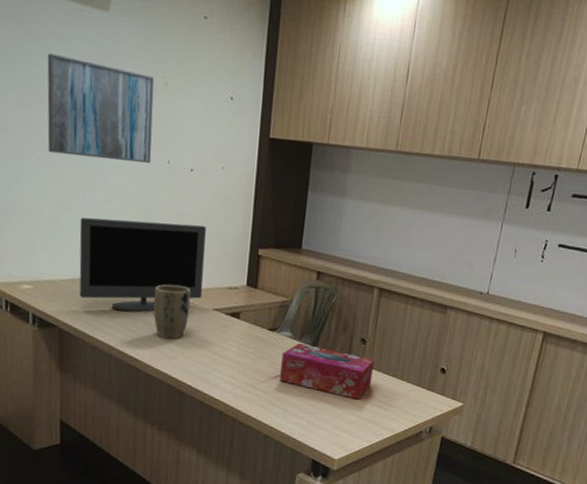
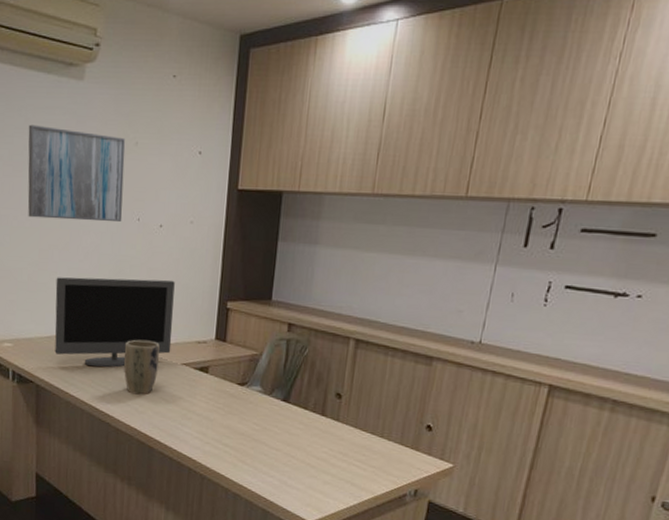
tissue box: present [280,342,375,400] -> none [249,397,351,458]

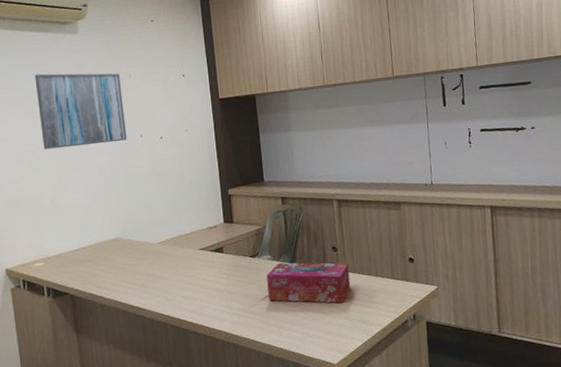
monitor: present [55,277,175,368] -> none [76,180,188,268]
plant pot: present [124,339,160,395] -> none [147,234,180,285]
tissue box: none [249,397,351,458] -> present [266,262,351,303]

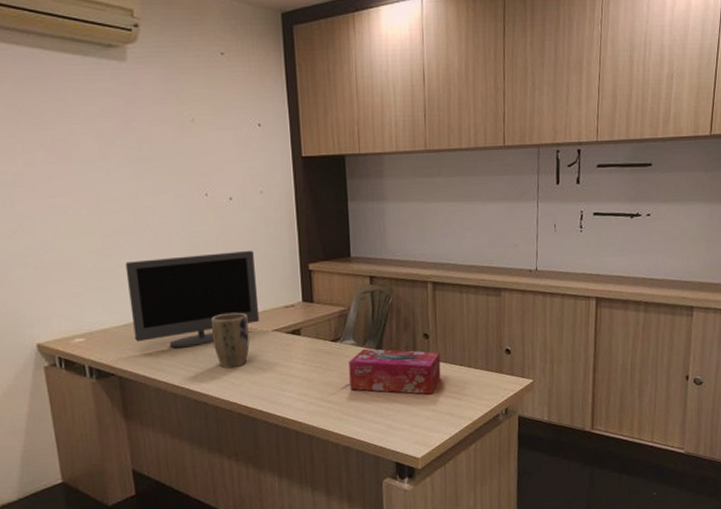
wall art: present [34,73,128,150] -> none [70,108,189,204]
monitor: none [76,180,188,268] -> present [125,250,260,348]
plant pot: none [147,234,180,285] -> present [211,312,250,369]

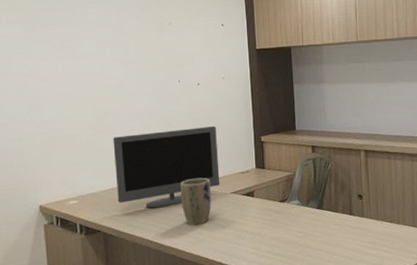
tissue box: present [349,348,441,395] -> none [294,207,374,248]

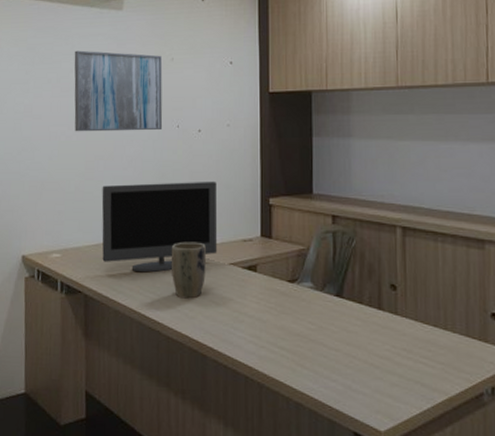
wall art: none [76,16,166,91] -> present [74,50,163,132]

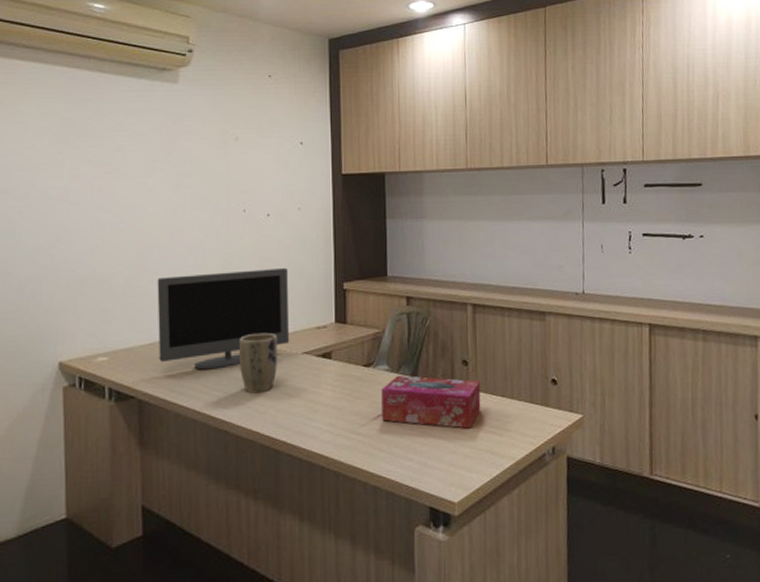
wall art: present [74,50,163,132] -> none [120,127,227,219]
tissue box: none [305,293,411,356] -> present [381,375,481,429]

